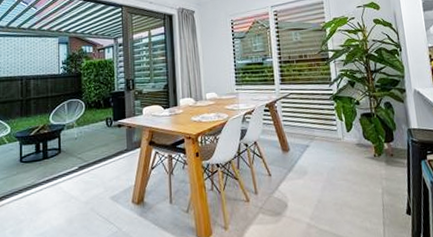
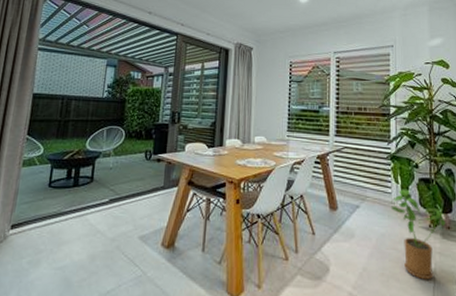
house plant: none [337,125,389,204] -> present [390,189,446,280]

